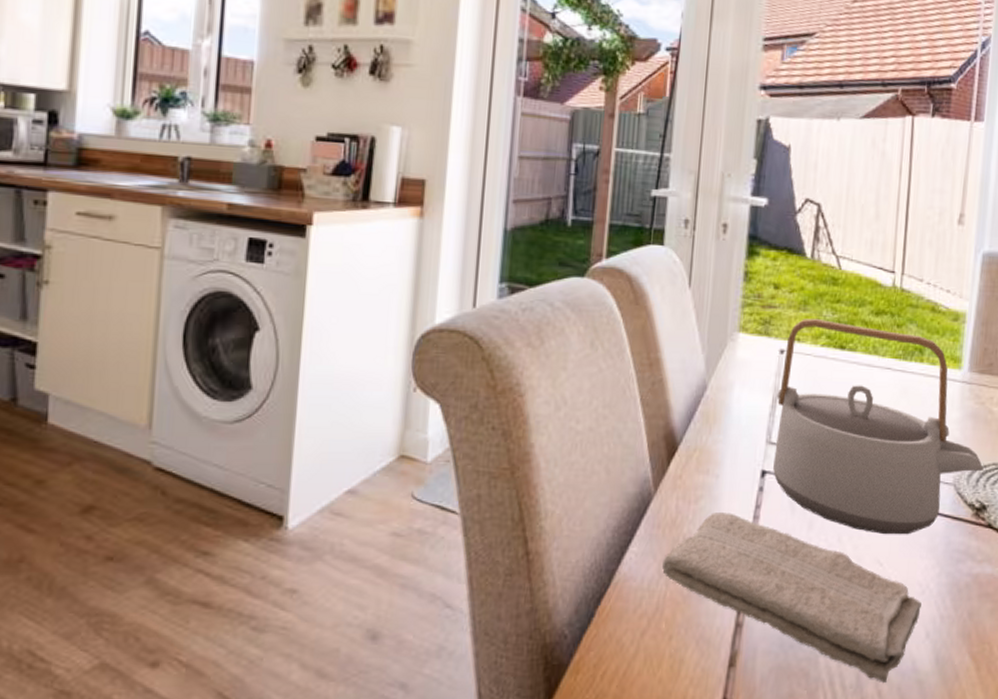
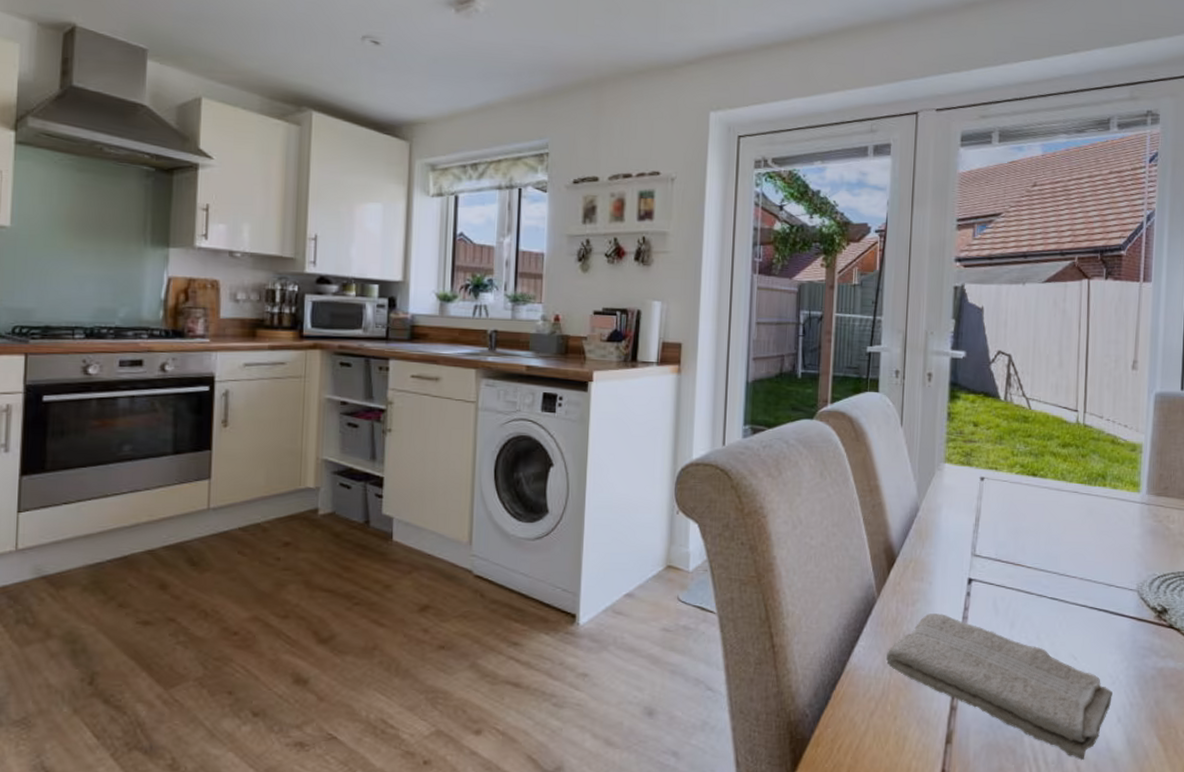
teapot: present [773,318,984,535] -> none [978,450,1164,634]

